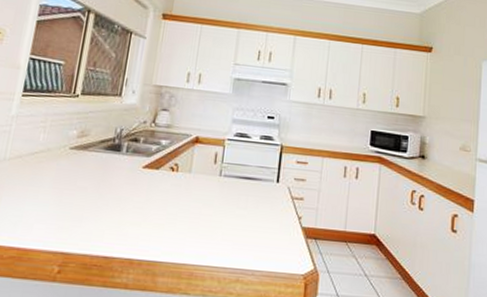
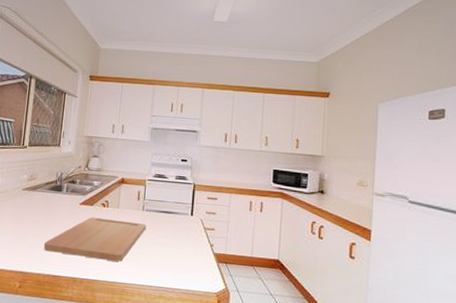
cutting board: none [93,183,224,238] -> present [43,217,147,262]

